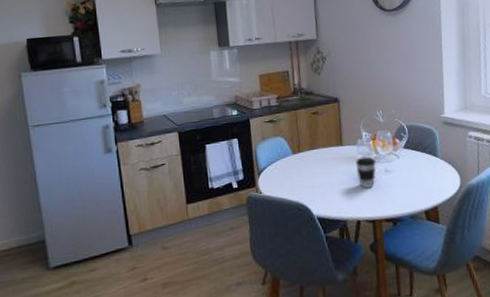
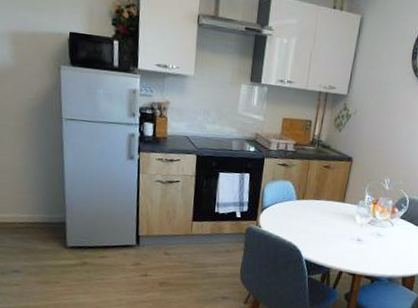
coffee cup: present [355,156,376,189] -> none [351,216,371,246]

